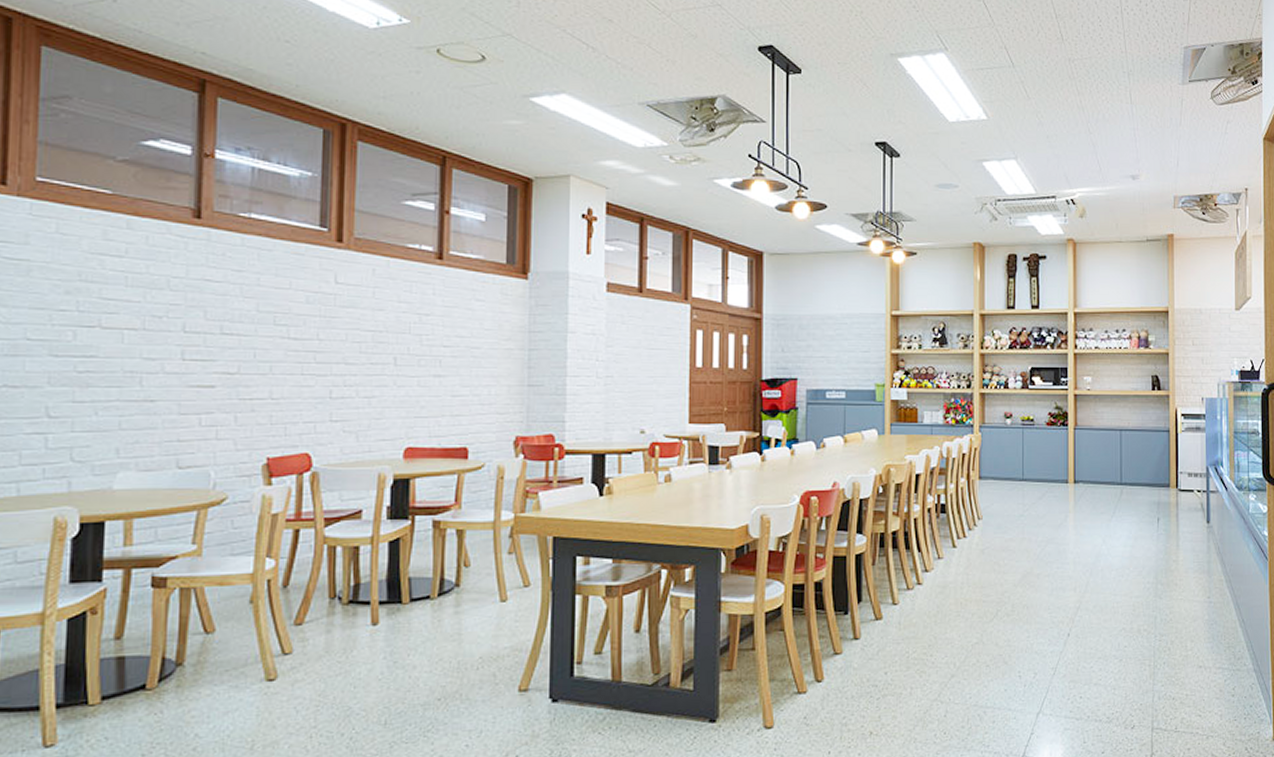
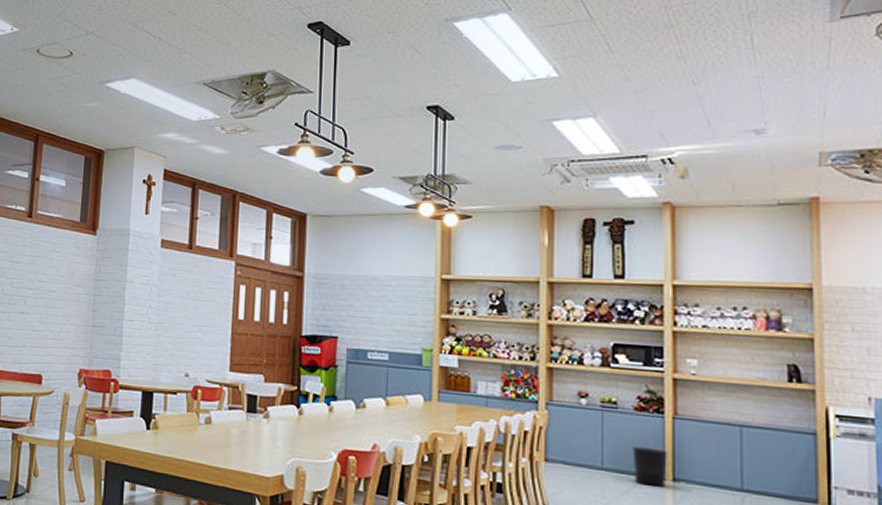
waste bin: none [1045,457,1070,489] -> present [632,446,668,487]

